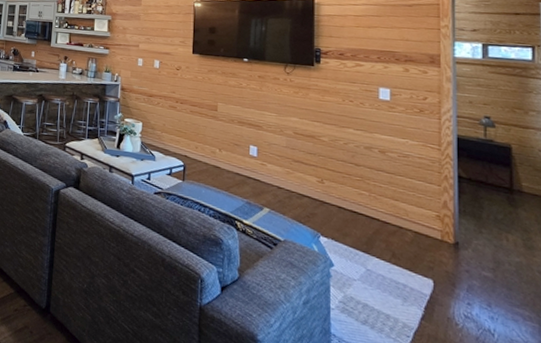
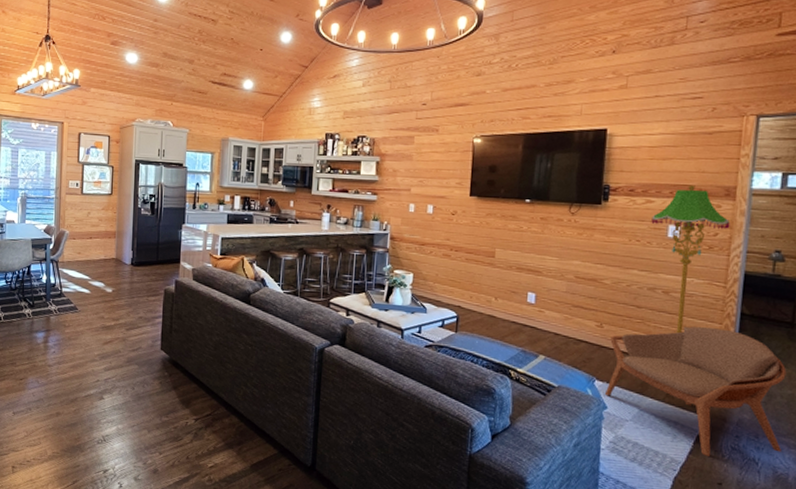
armchair: none [331,186,518,324] -> present [605,326,787,456]
floor lamp: none [362,51,438,194] -> present [651,185,731,334]

